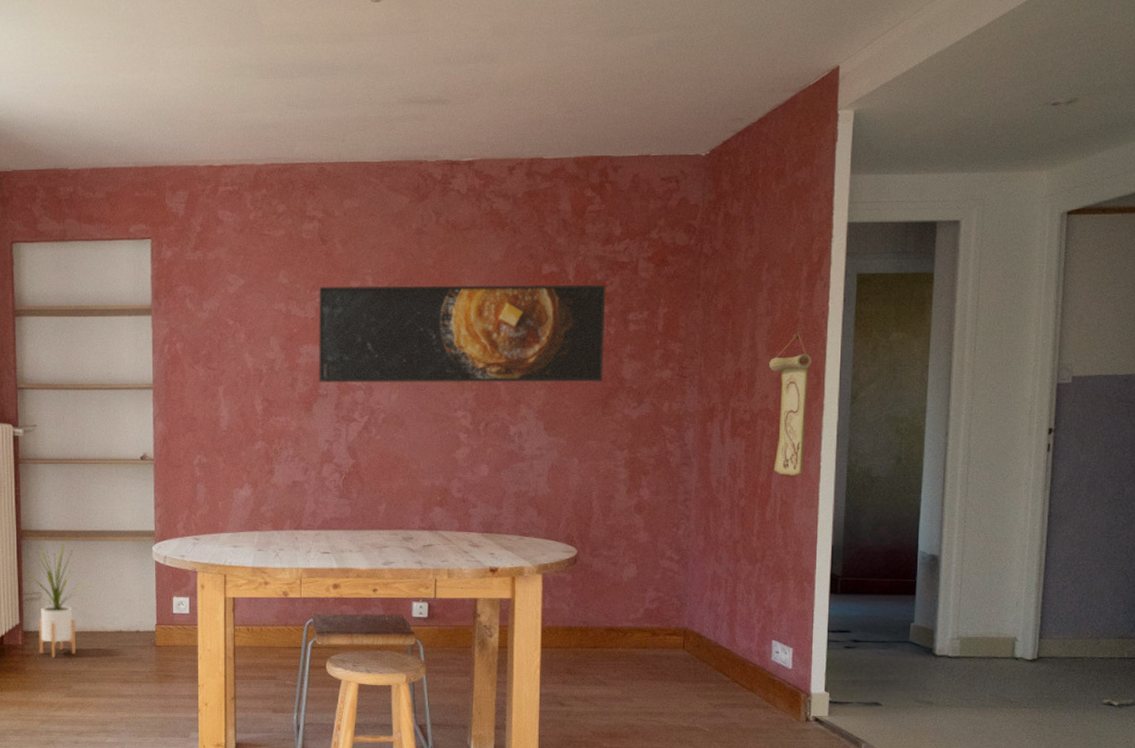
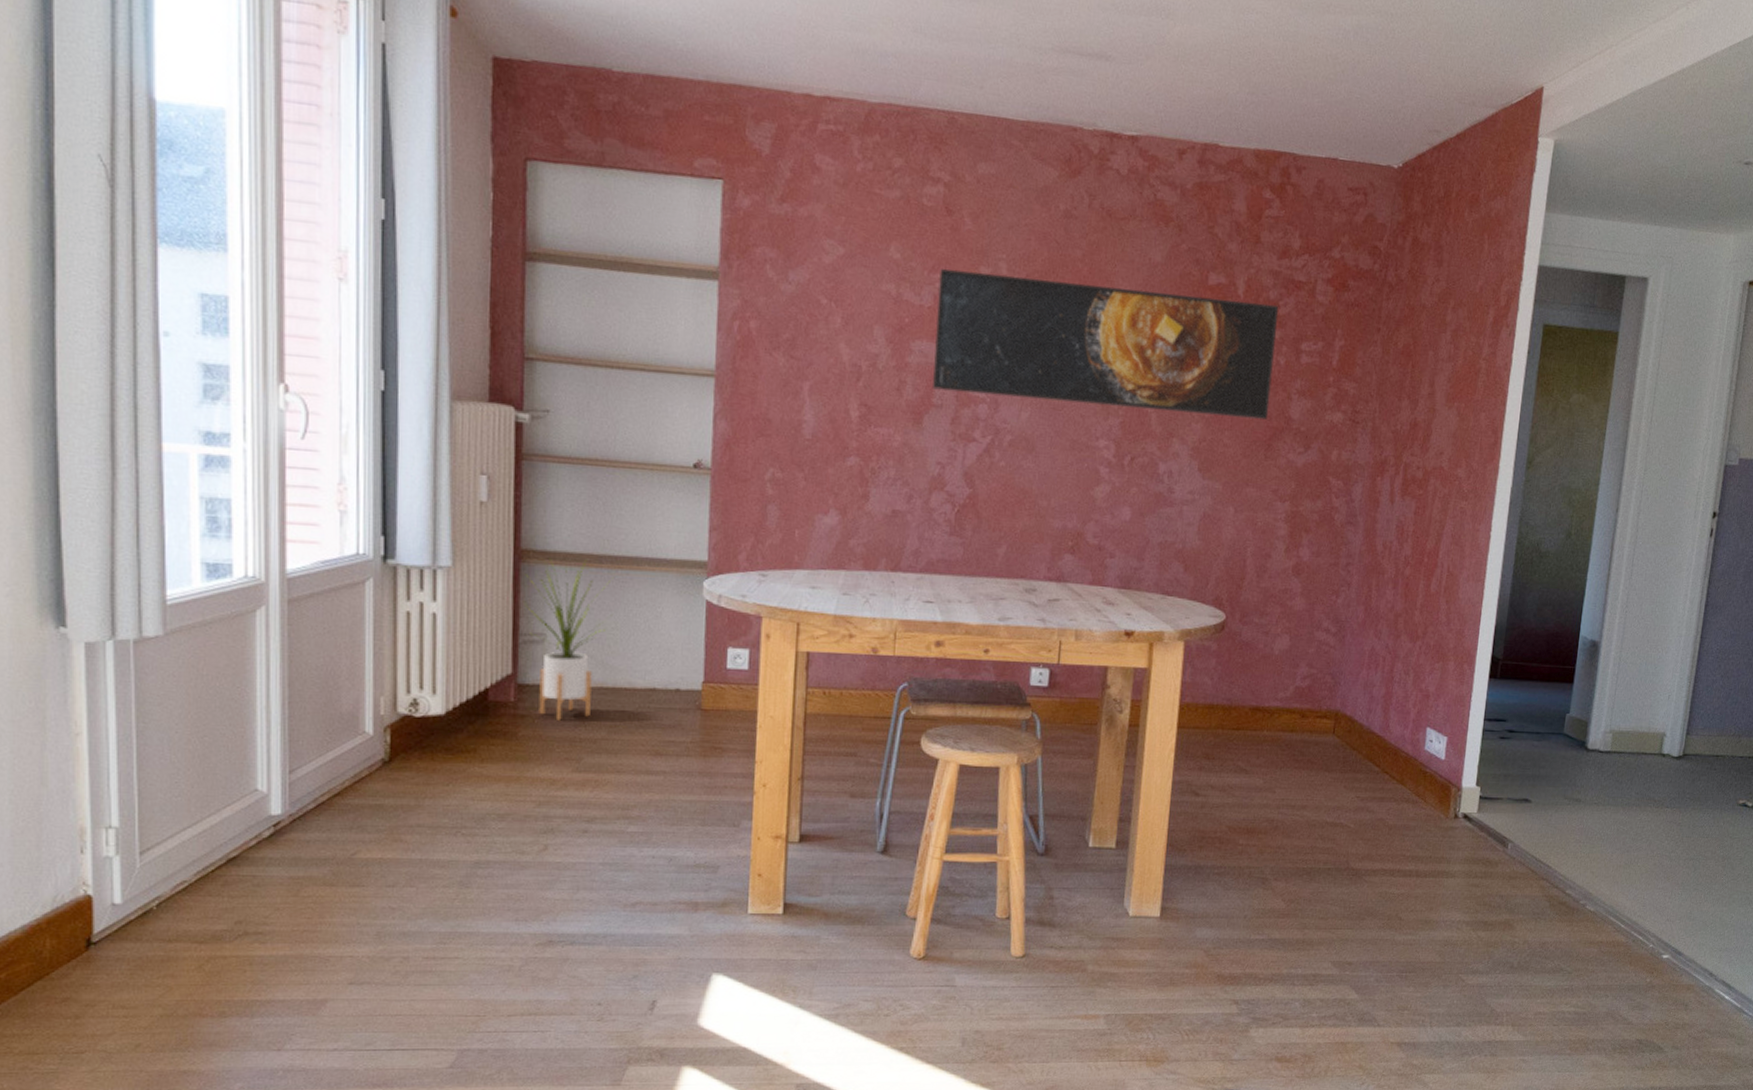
wall scroll: present [769,333,812,475] -> none [1442,384,1491,544]

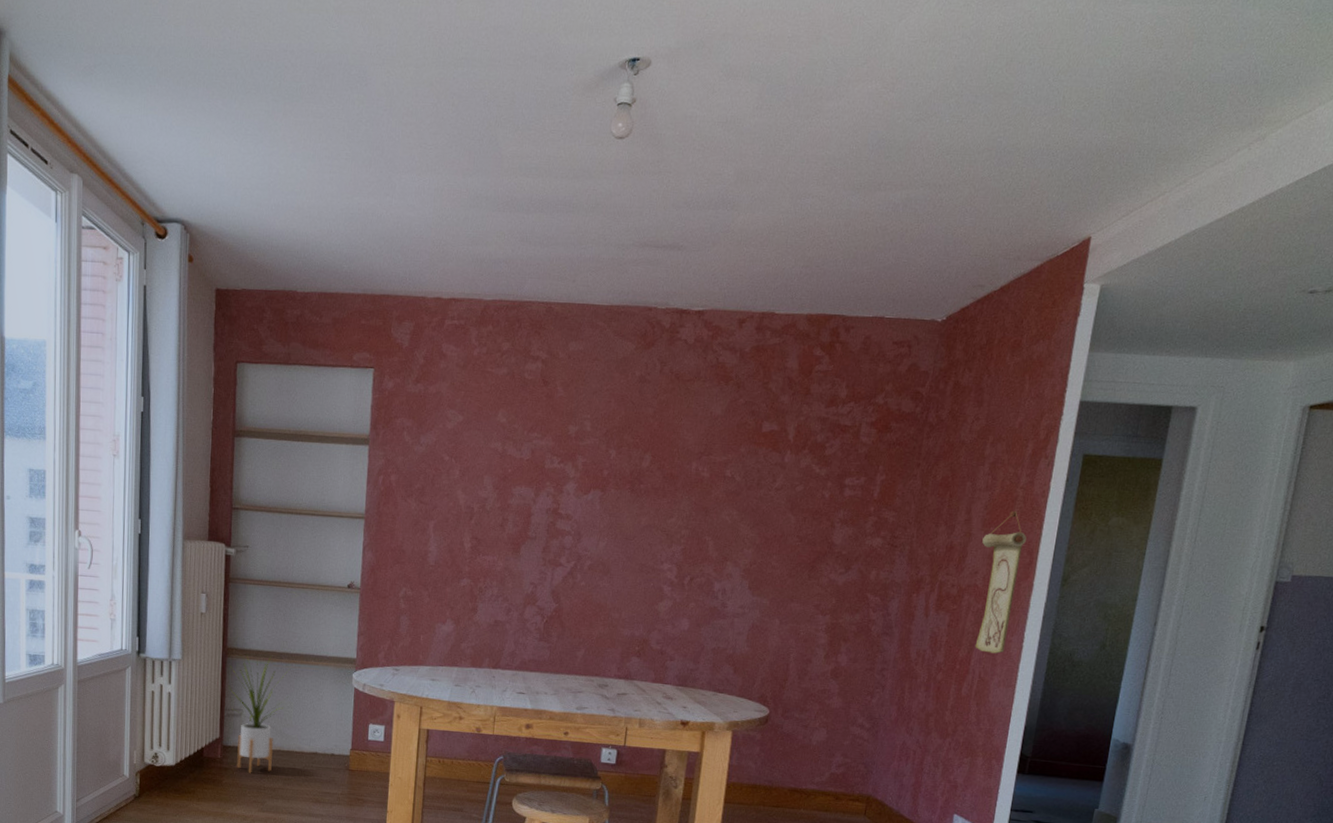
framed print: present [933,269,1279,419] -> none [529,429,826,545]
wall scroll: none [1442,384,1491,544] -> present [975,510,1027,654]

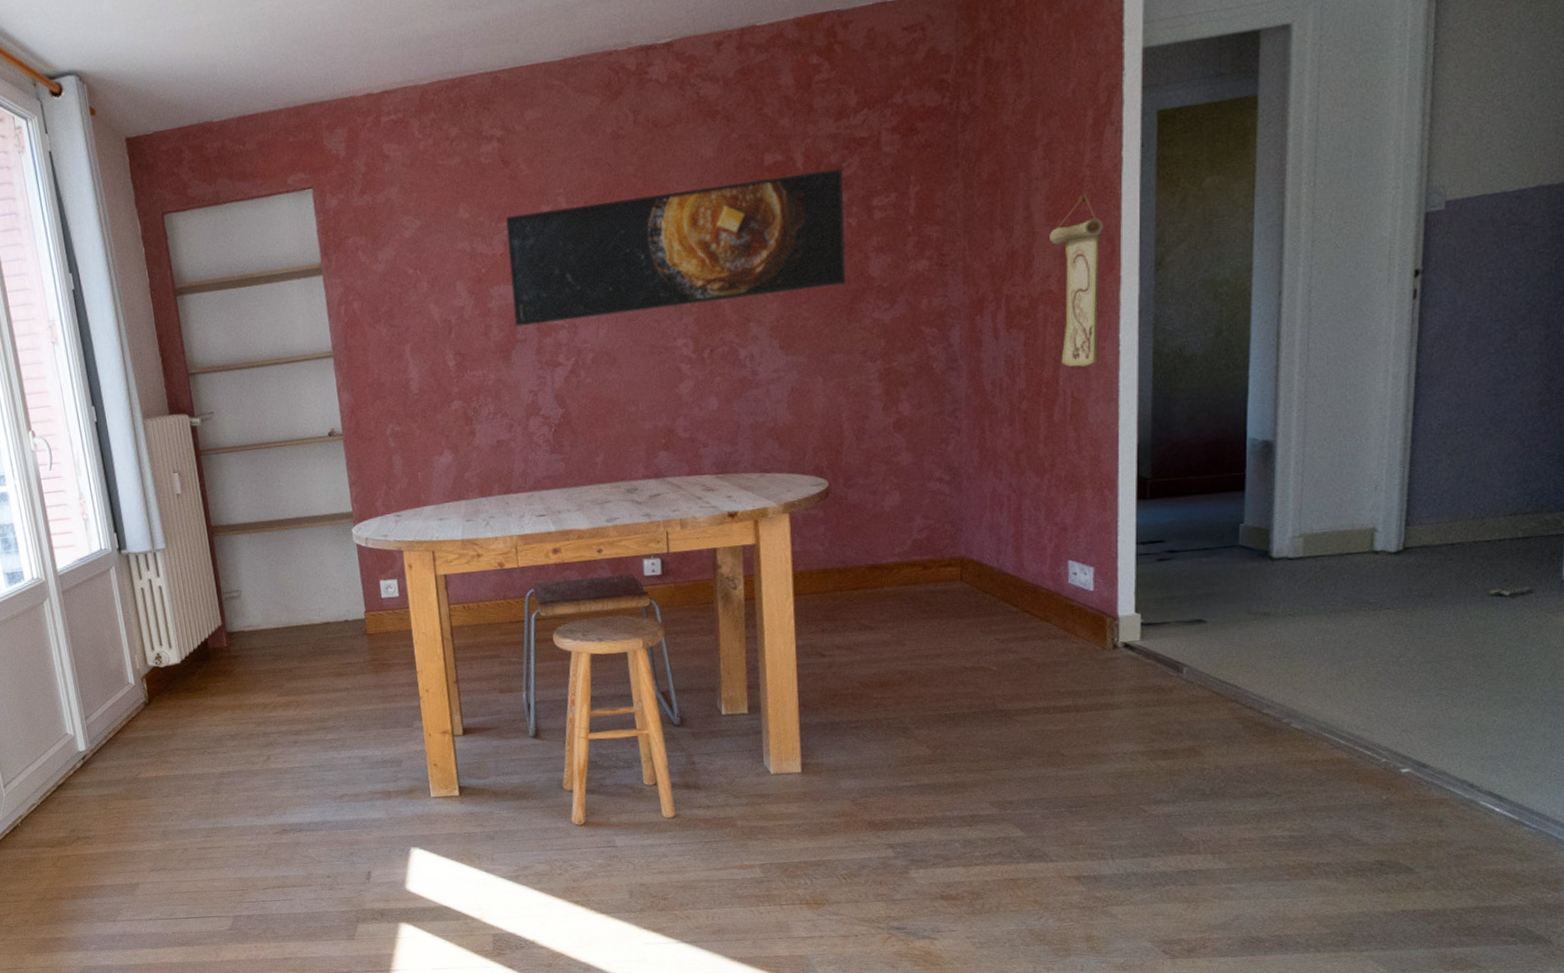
house plant: present [228,654,290,773] -> none [218,527,287,657]
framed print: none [529,429,826,545] -> present [506,167,846,327]

